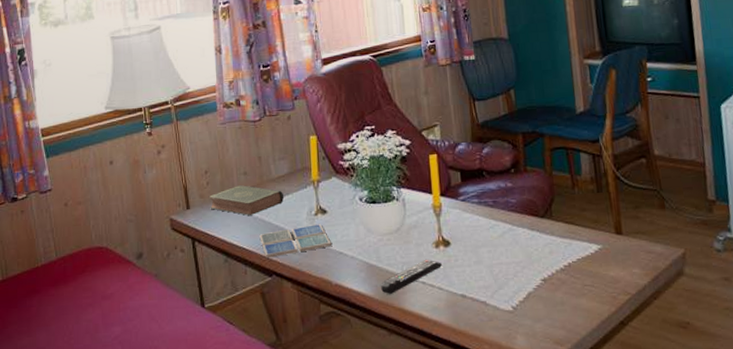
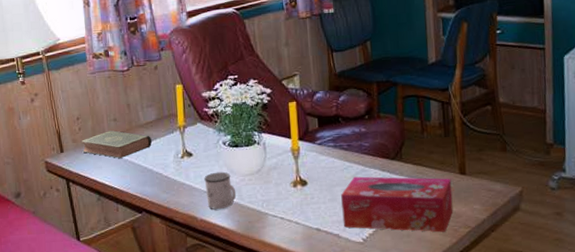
drink coaster: present [259,223,331,258] -> none [129,165,197,197]
mug: none [339,230,374,273] -> present [204,171,237,210]
remote control: present [381,259,443,294] -> none [243,197,300,228]
tissue box: none [487,236,611,300] -> present [341,176,453,232]

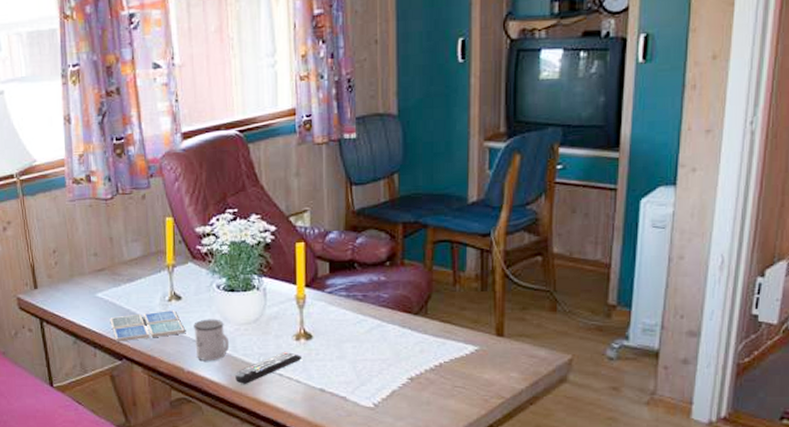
book: present [80,130,153,159] -> none [57,267,137,299]
drink coaster: none [129,165,197,197] -> present [110,309,185,342]
remote control: none [243,197,300,228] -> present [235,351,303,384]
tissue box: present [341,176,453,232] -> none [351,332,485,402]

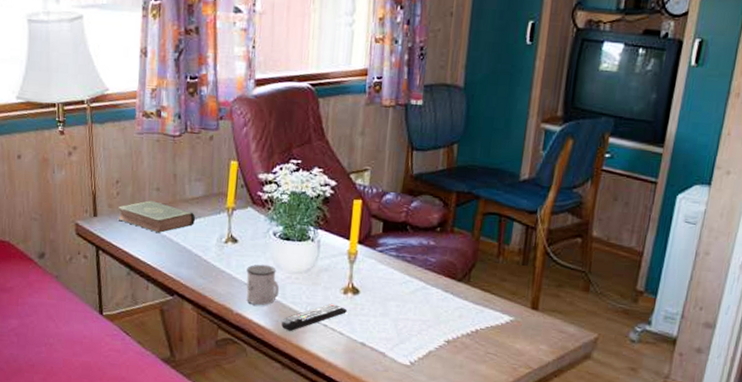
book: none [57,267,137,299] -> present [117,200,196,234]
drink coaster: present [110,309,185,342] -> none [165,251,238,278]

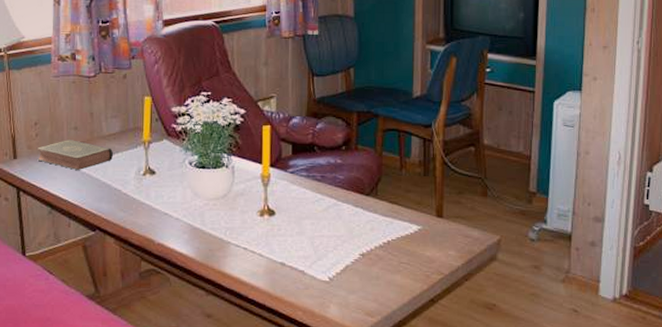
mug: present [246,264,280,306] -> none [165,193,199,234]
remote control: present [282,303,348,331] -> none [203,226,266,257]

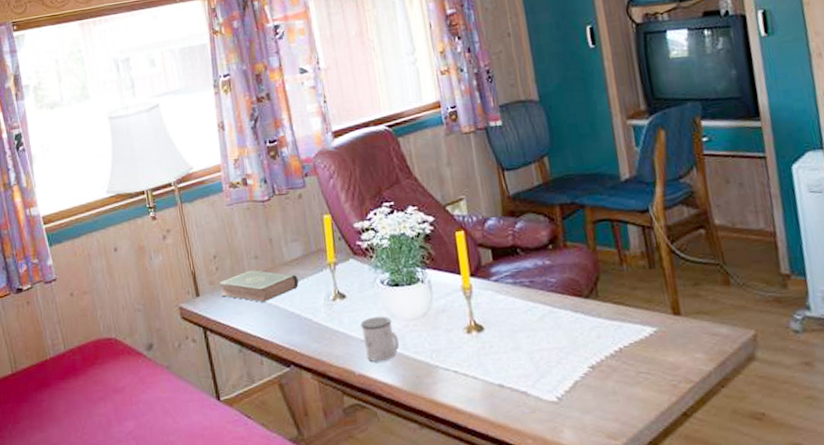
mug: none [165,193,199,234] -> present [360,316,400,362]

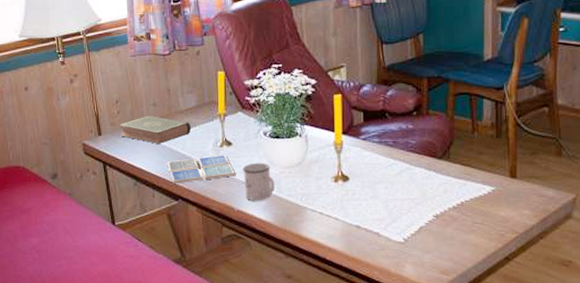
drink coaster: none [274,309,352,348] -> present [167,154,235,184]

